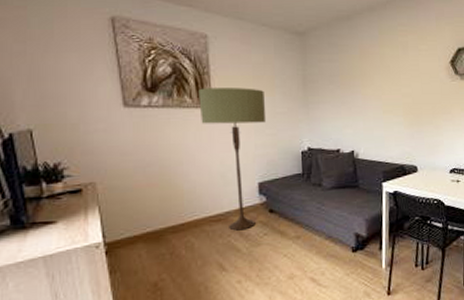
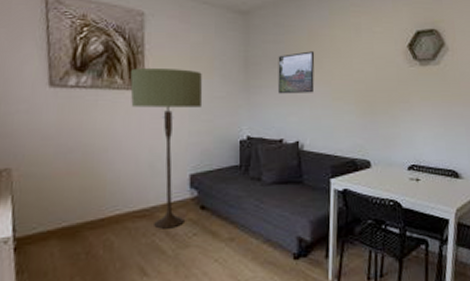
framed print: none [333,69,367,109] -> present [278,51,315,94]

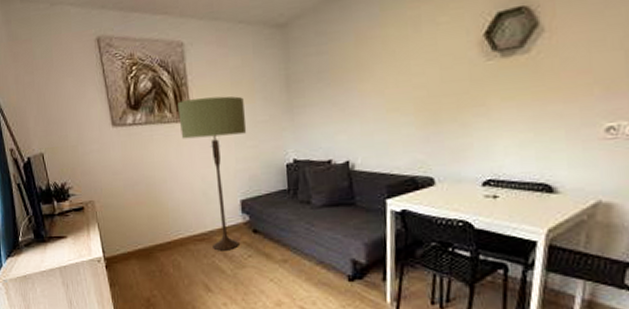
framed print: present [278,51,315,94] -> none [321,58,365,112]

